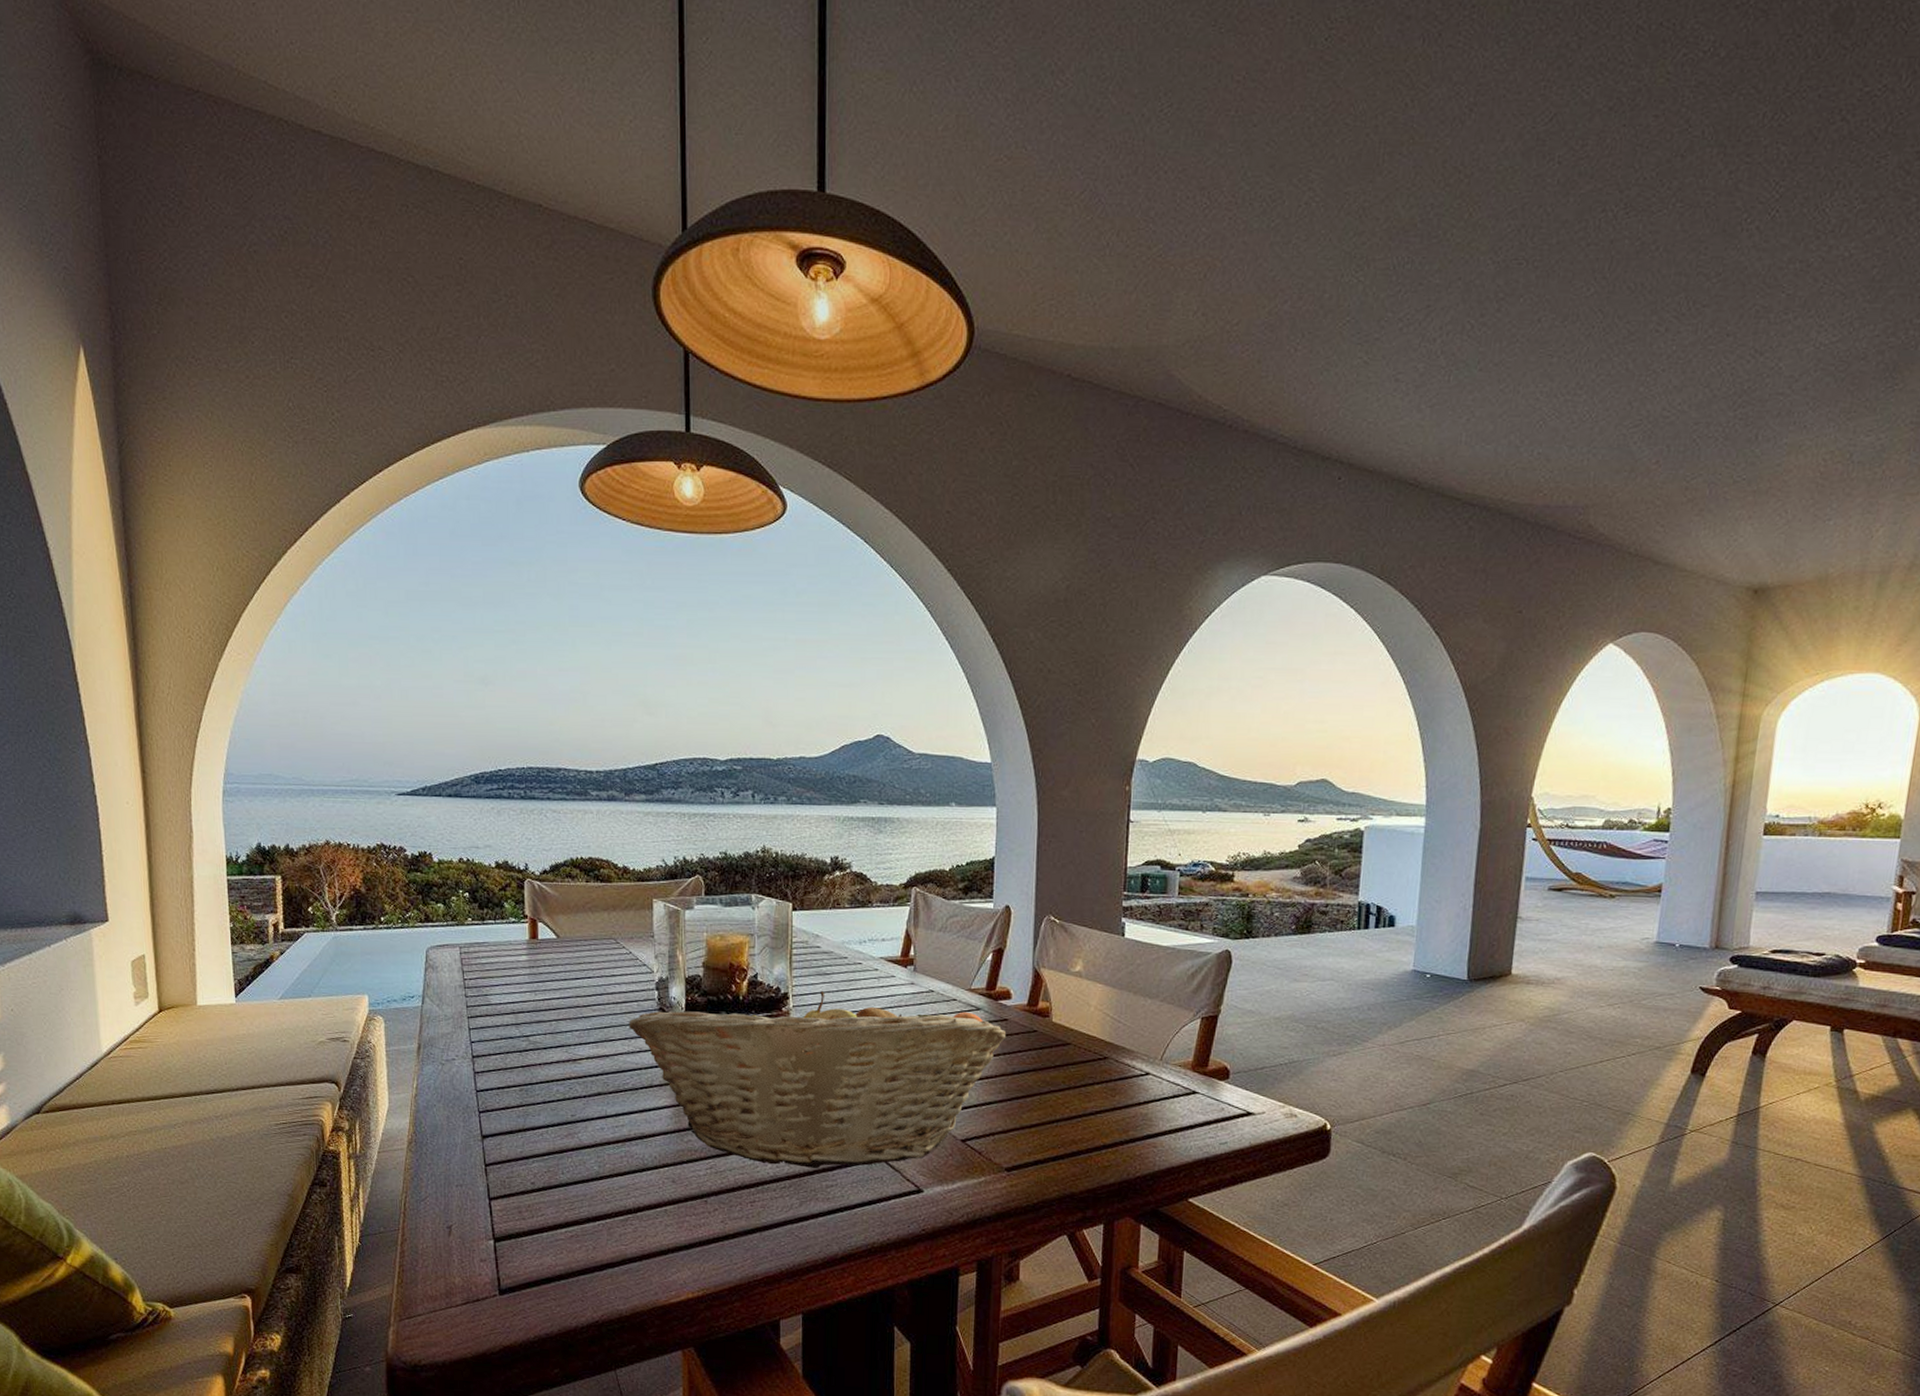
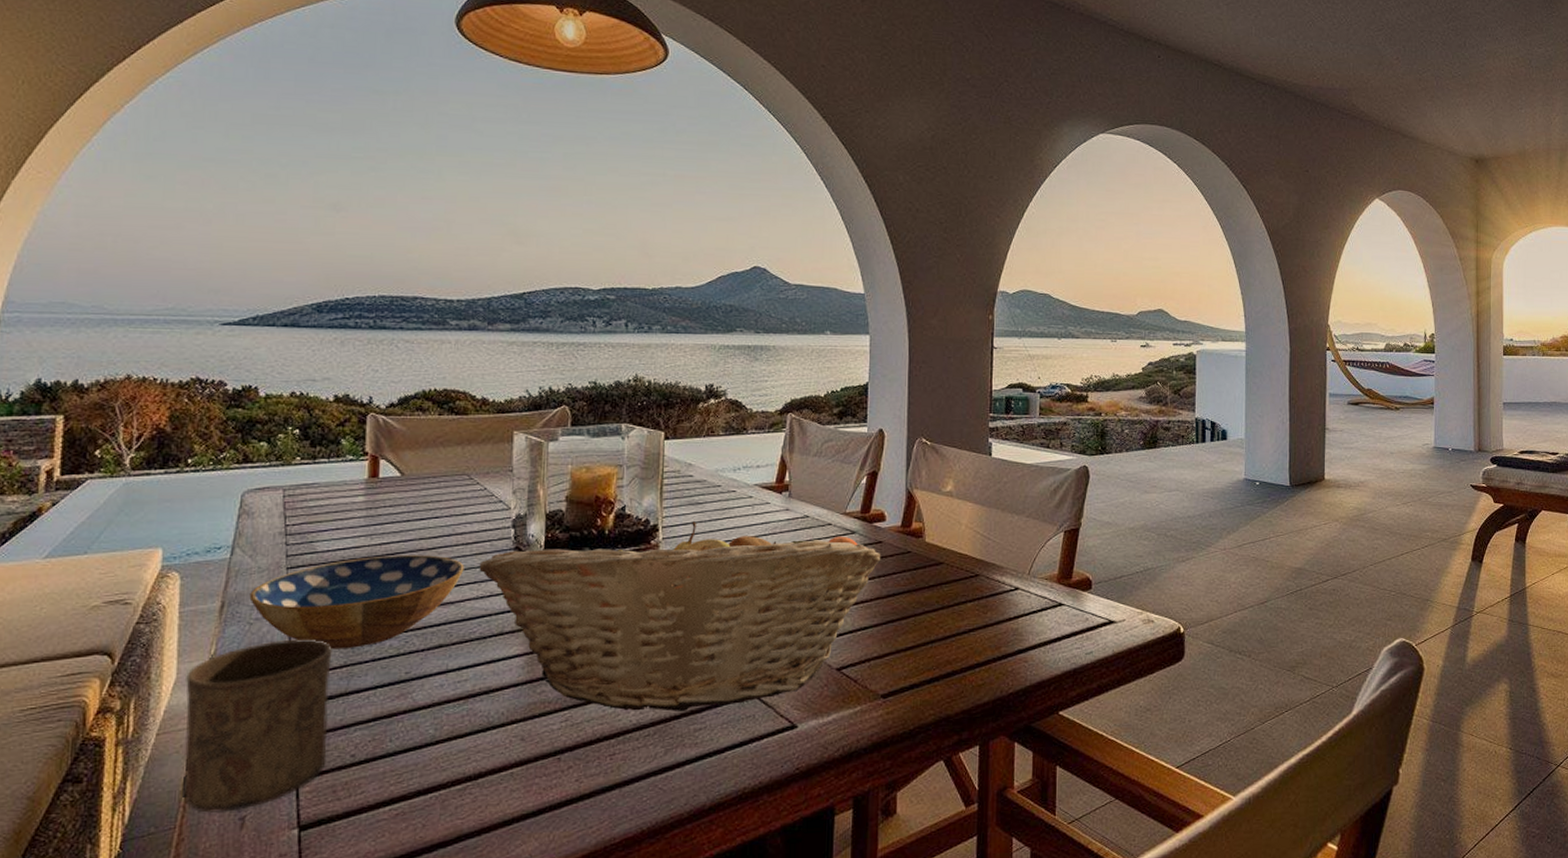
cup: none [396,1079,511,1221] -> present [184,639,332,813]
bowl: none [440,1010,616,1091] -> present [249,555,464,650]

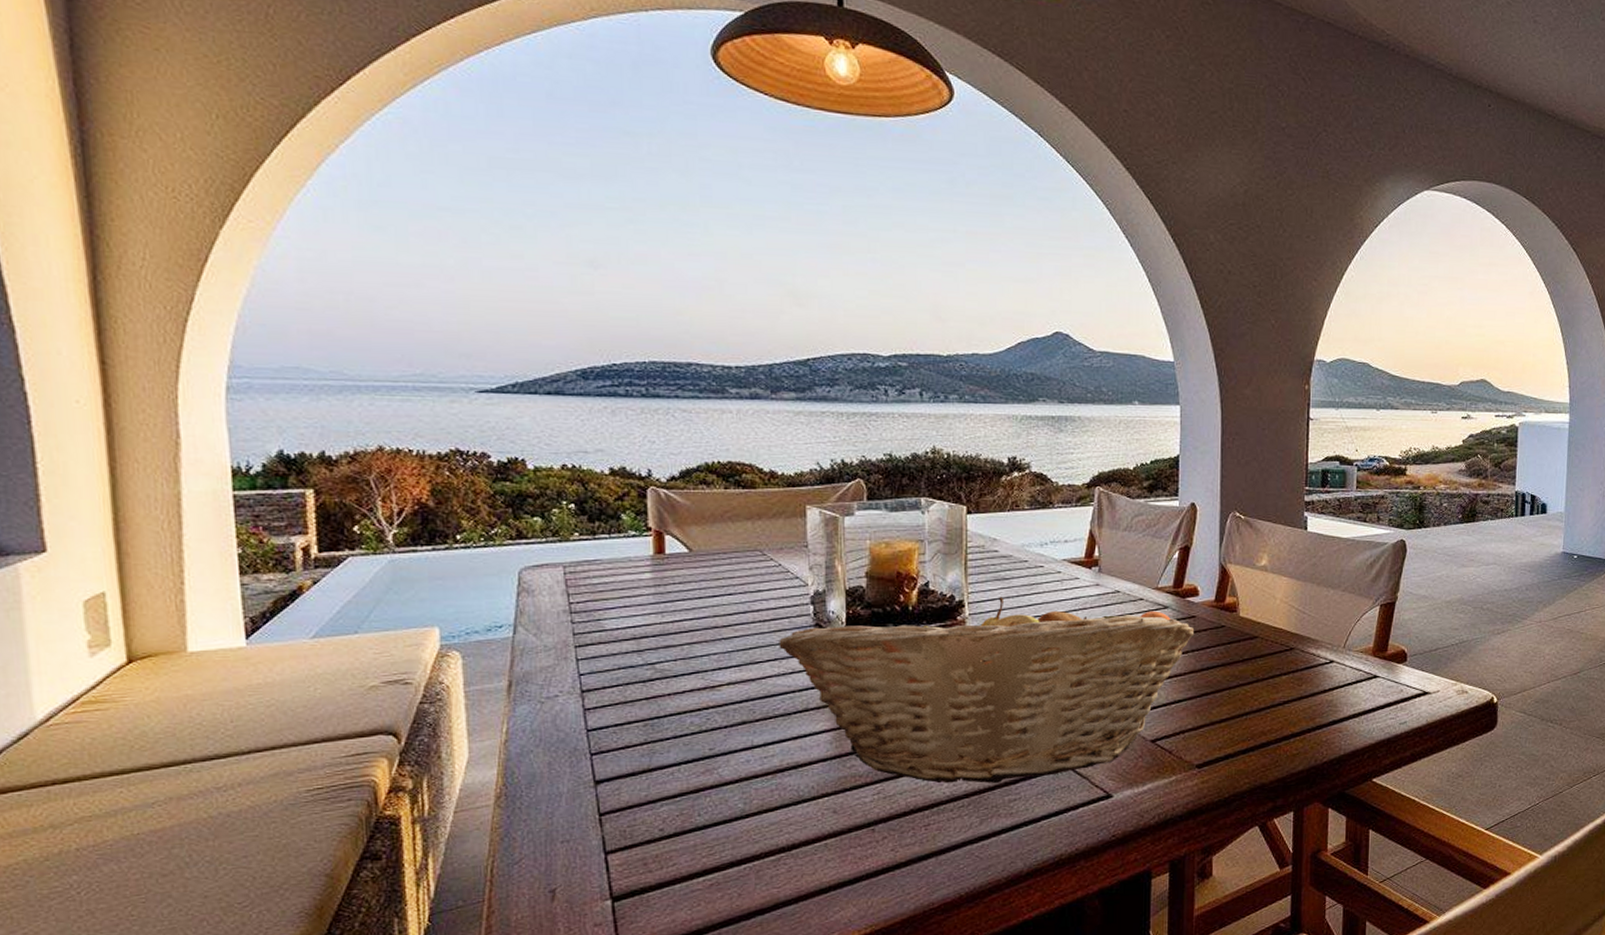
cup: present [184,639,332,813] -> none [479,717,633,887]
bowl: present [249,555,464,650] -> none [538,632,763,727]

